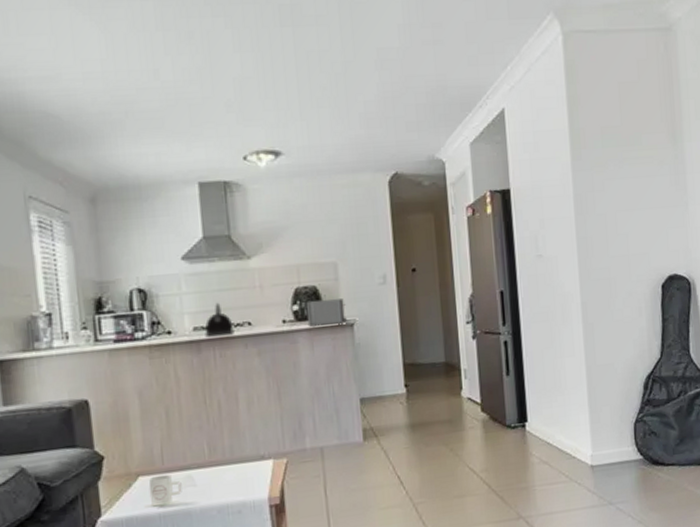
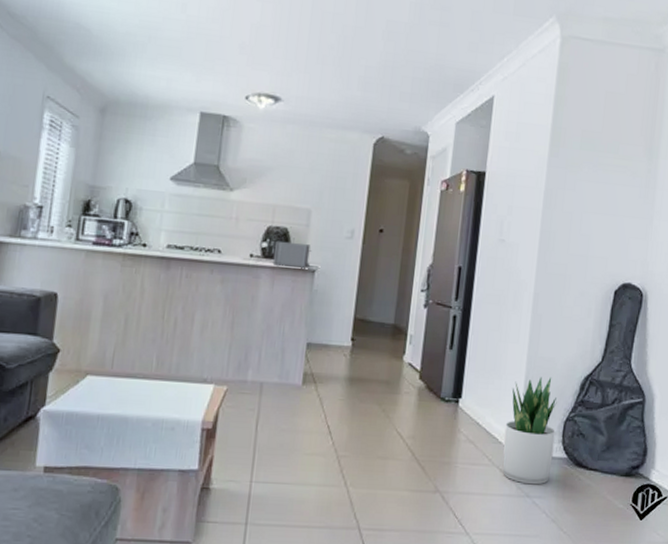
mug: present [148,474,182,507] -> none [92,377,125,408]
kettle: present [204,302,234,339] -> none [176,225,205,260]
planter: none [576,383,629,493] -> present [502,376,557,485]

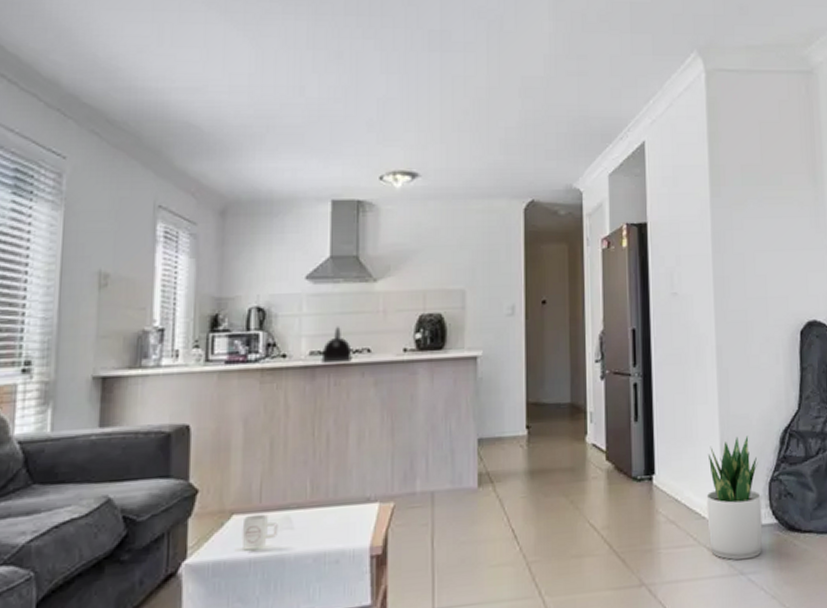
mug: none [92,377,125,408] -> present [241,513,278,551]
kettle: none [176,225,205,260] -> present [321,326,352,365]
toaster: present [272,240,311,269] -> none [429,328,471,358]

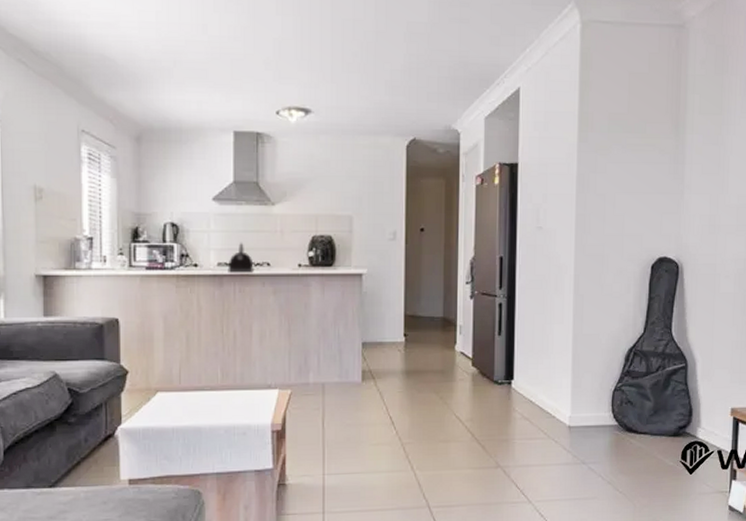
mug: present [241,513,278,551] -> none [165,392,195,421]
planter: present [706,435,763,561] -> none [556,352,605,453]

